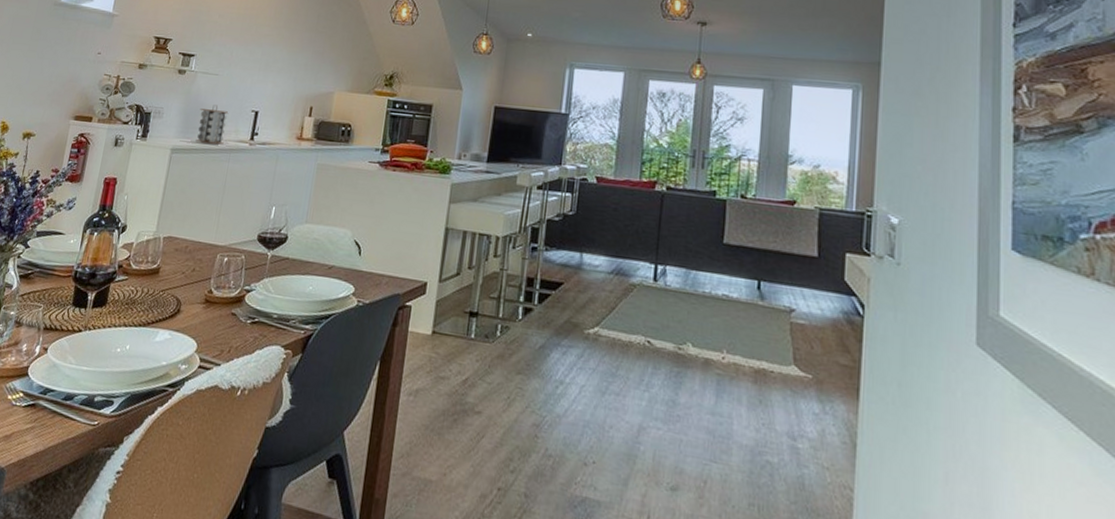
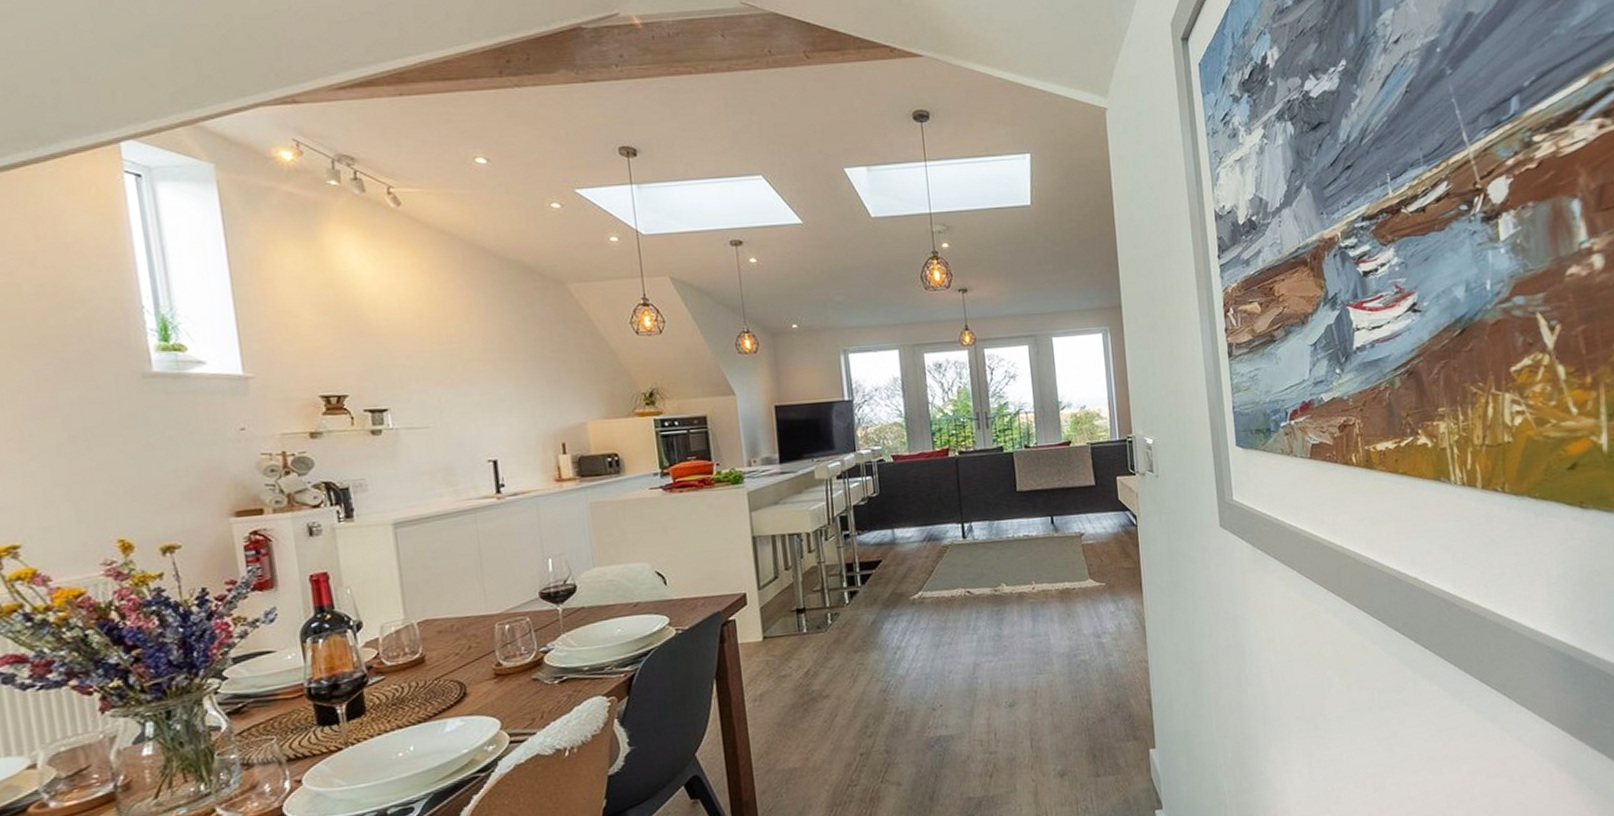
spice rack: present [195,103,229,145] -> none [417,461,463,510]

